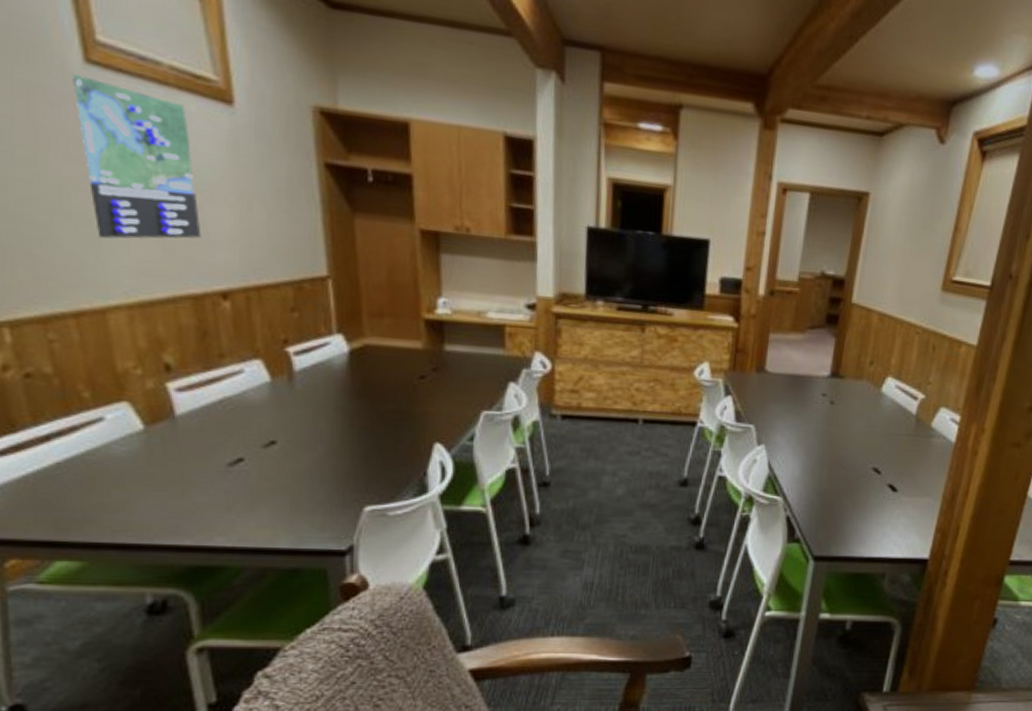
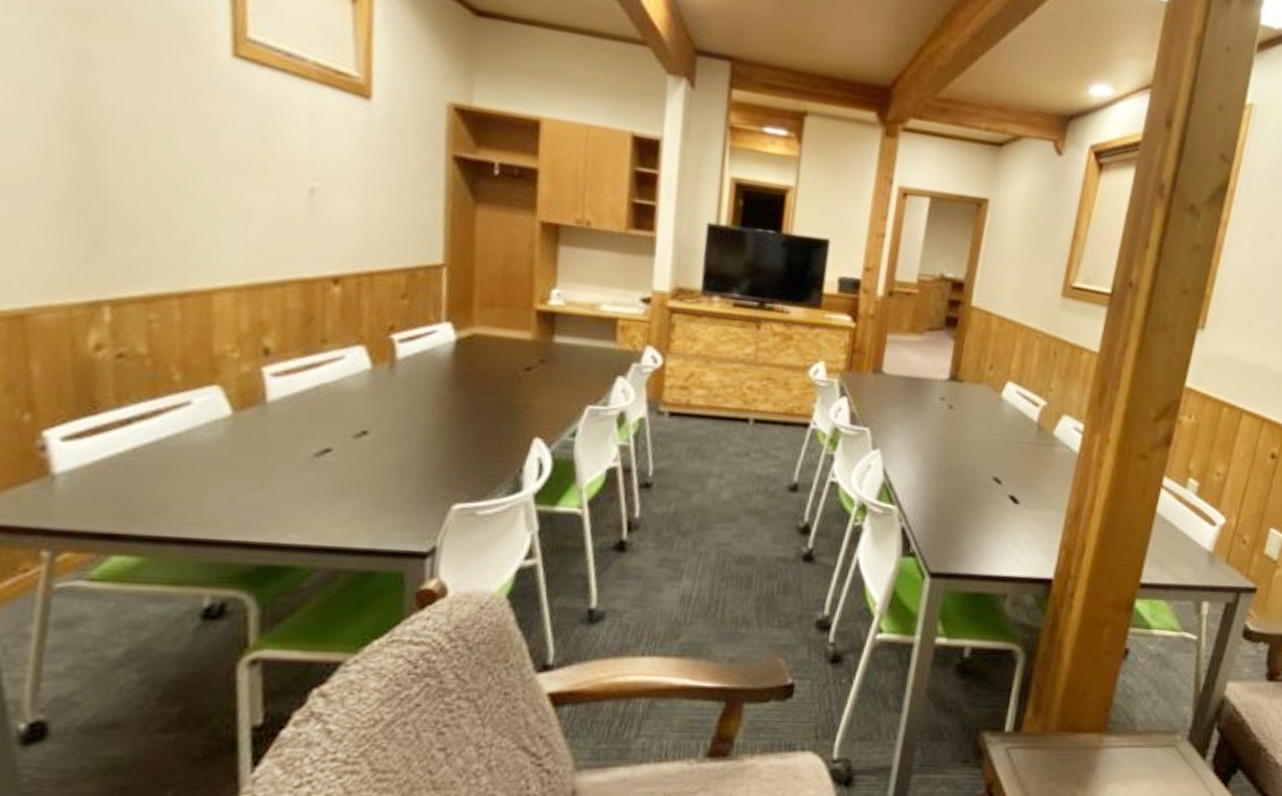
map: present [72,73,202,240] -> none [217,66,324,224]

